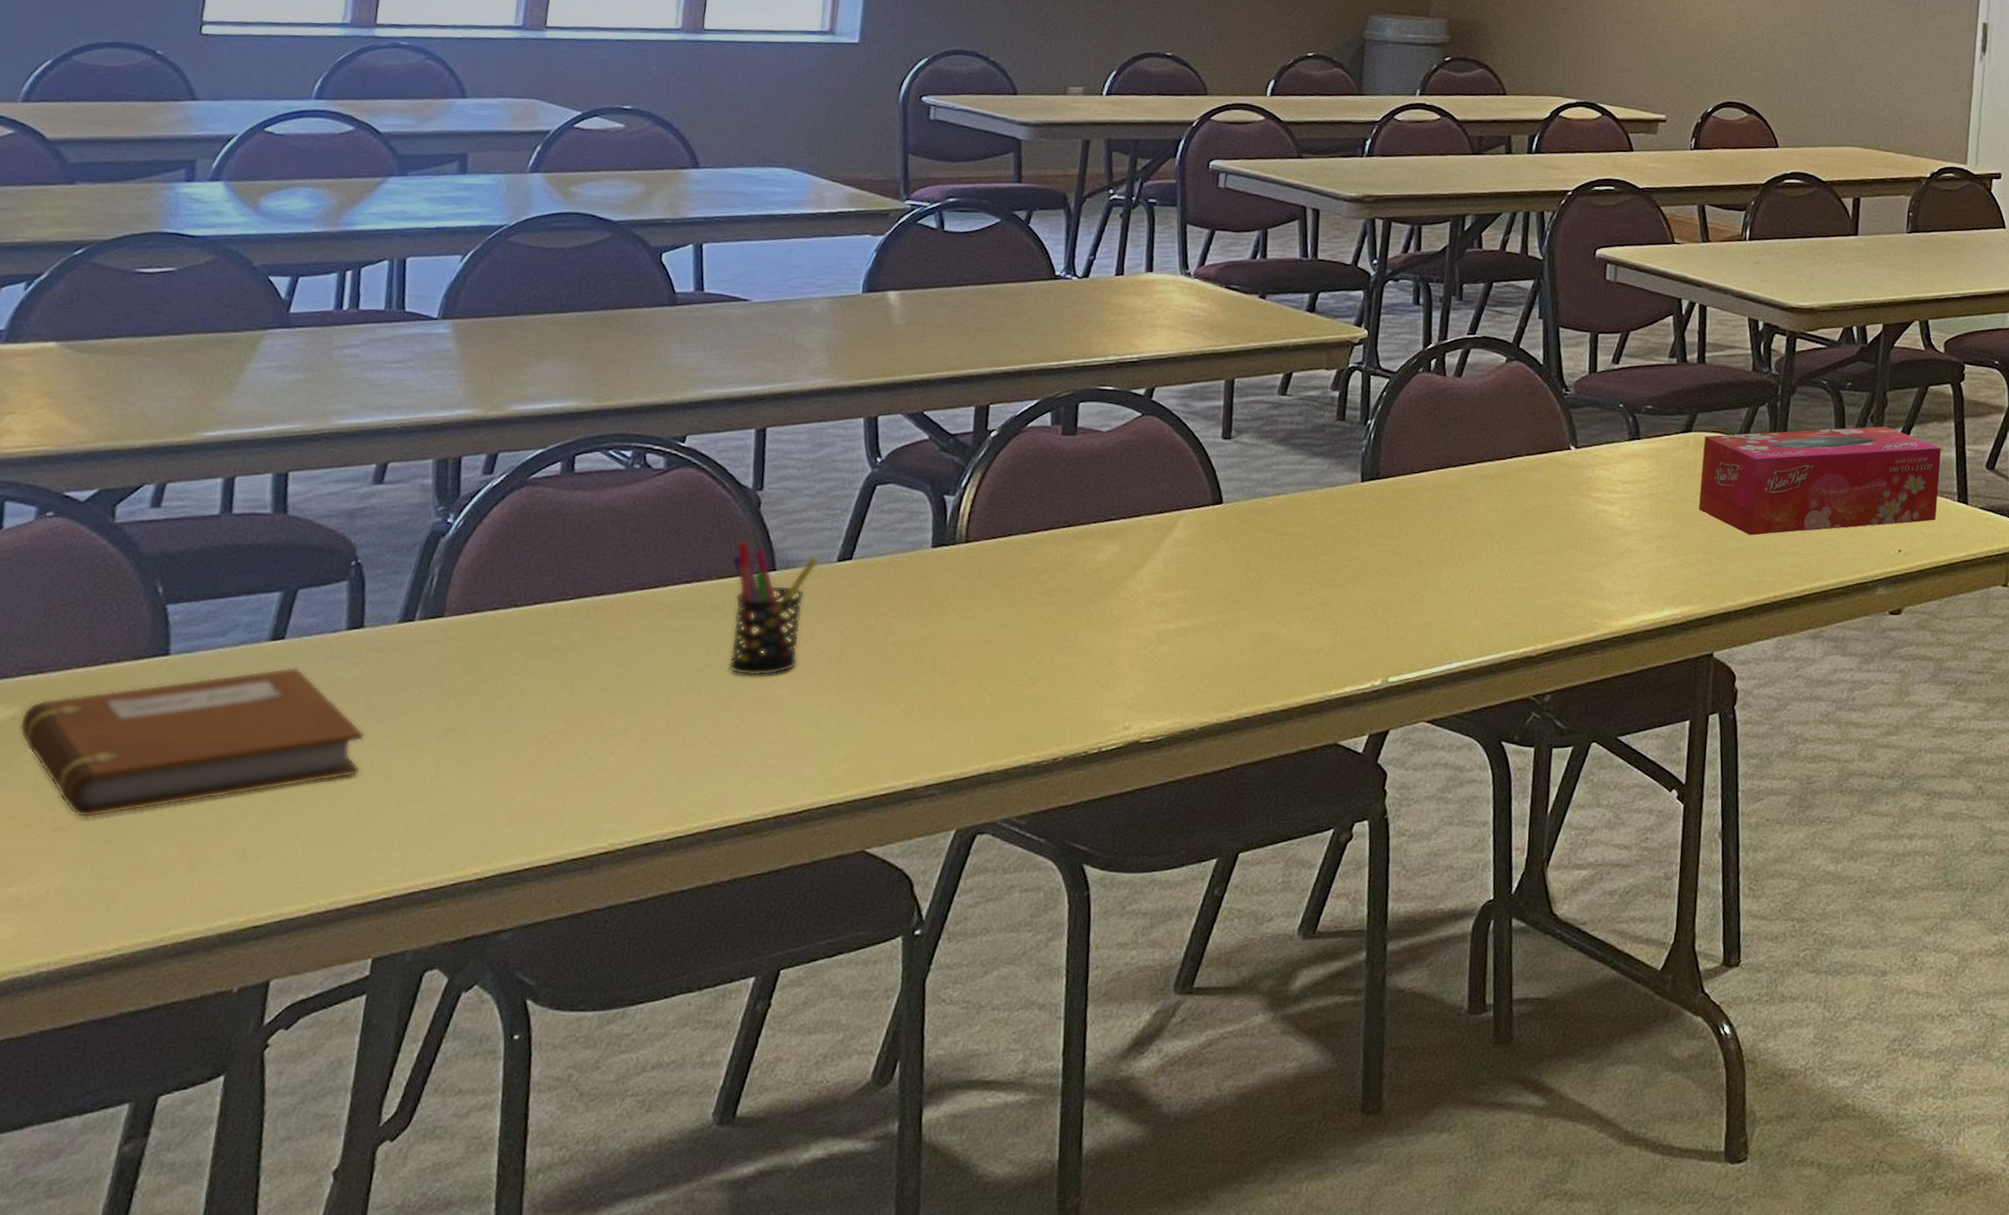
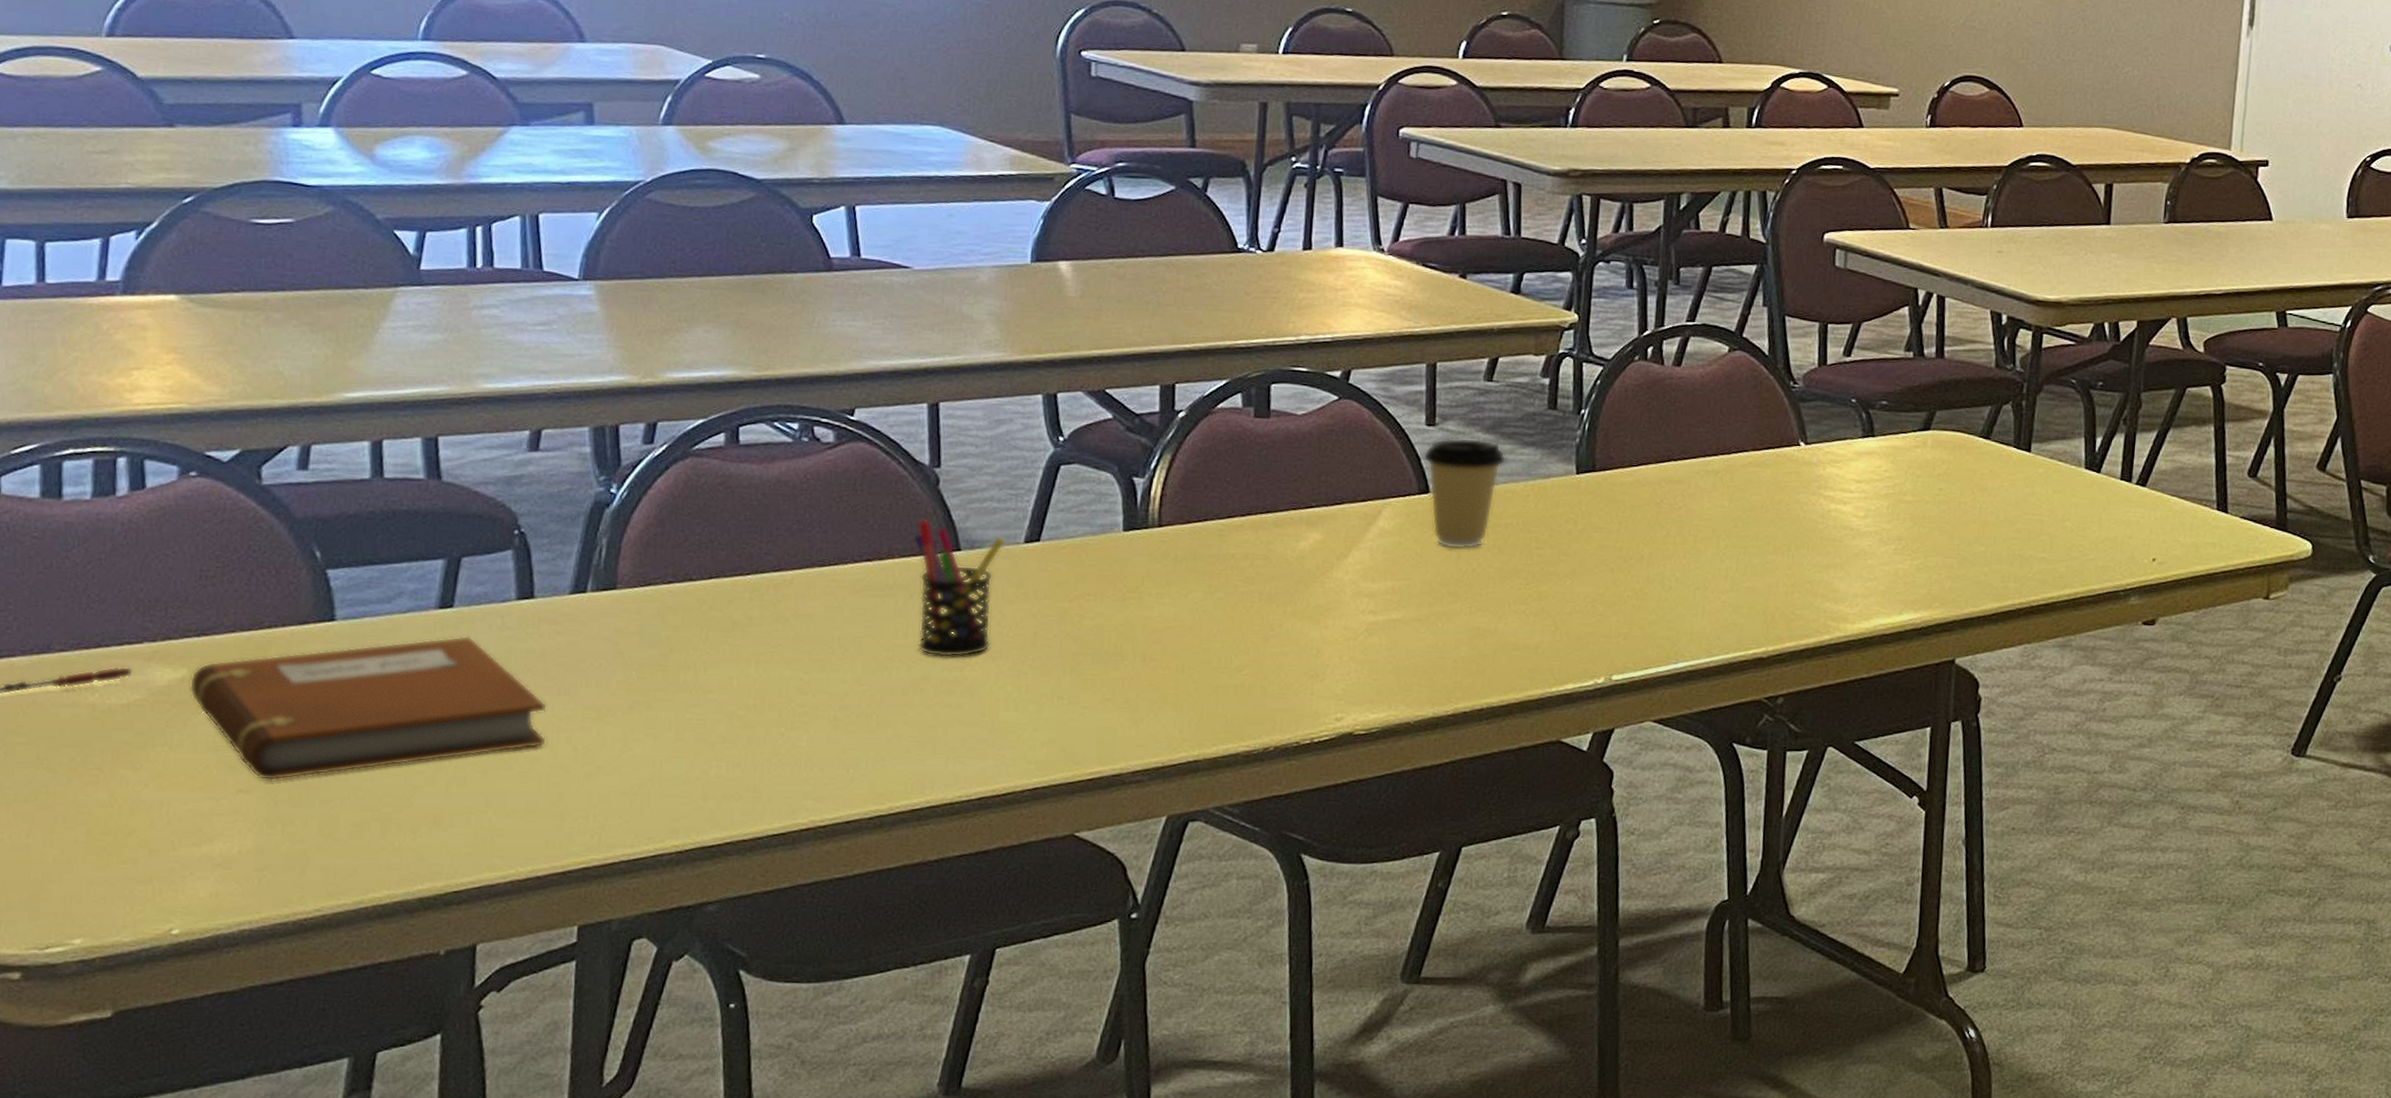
coffee cup: none [1219,449,1296,558] -> present [1424,437,1506,550]
tissue box: present [1699,426,1942,536] -> none [1938,428,2200,540]

